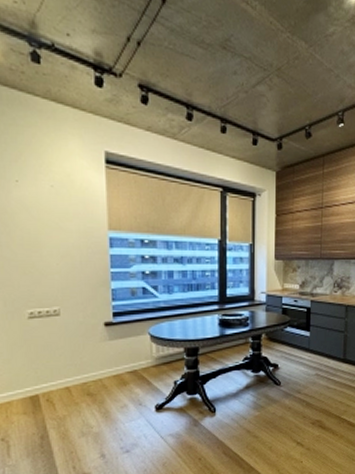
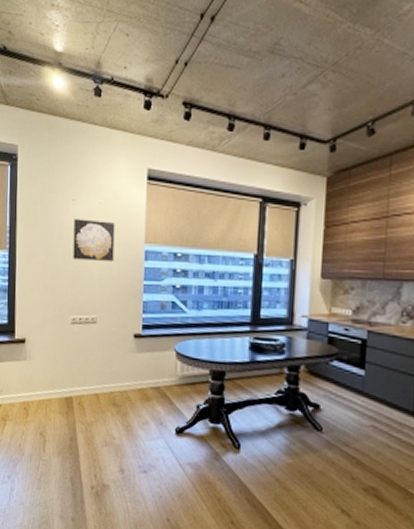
wall art: none [19,203,74,249] -> present [73,219,115,261]

